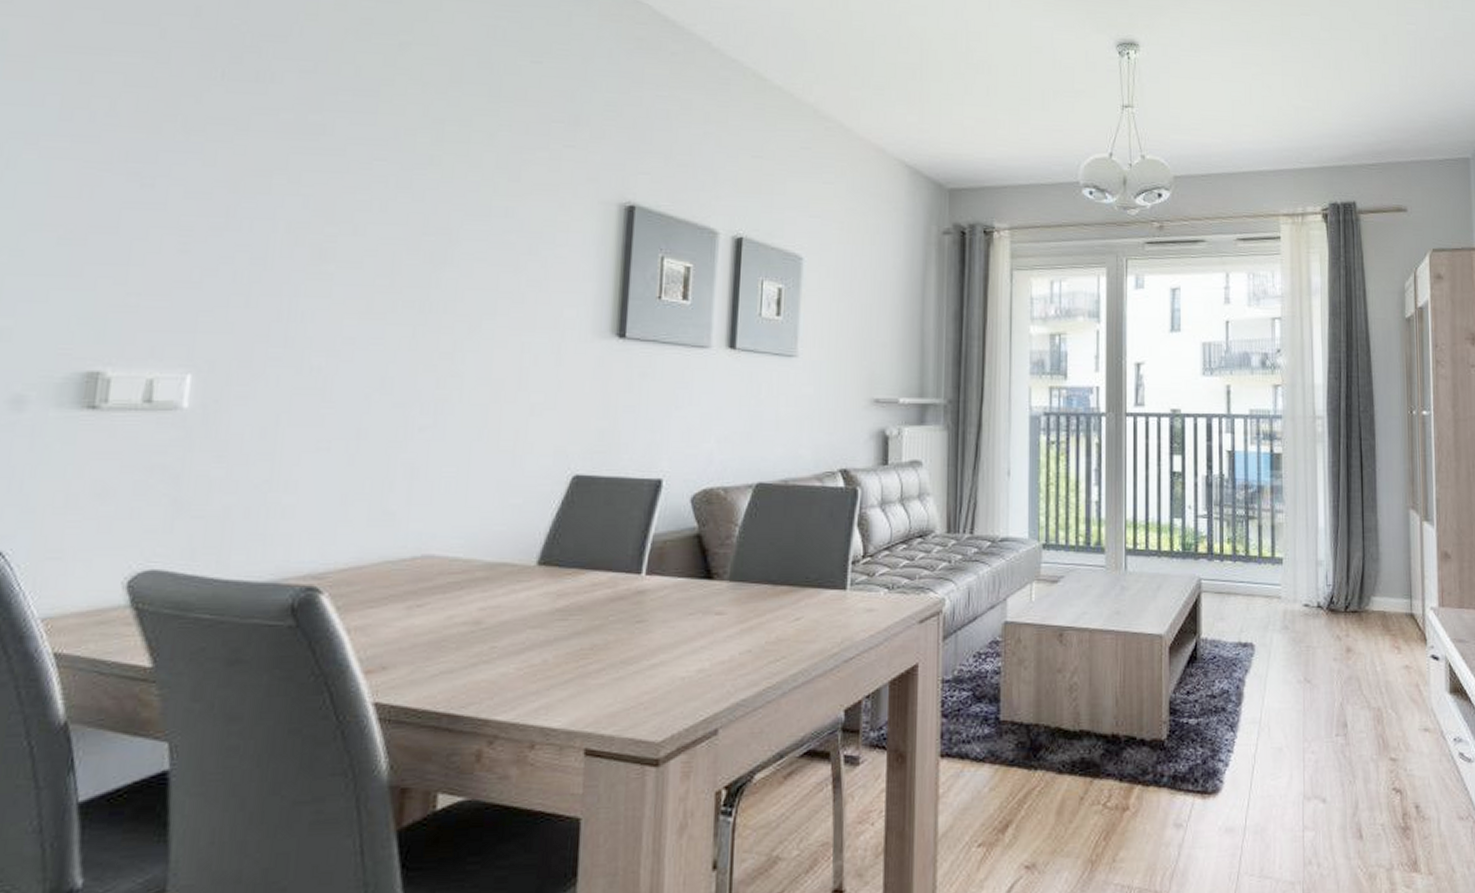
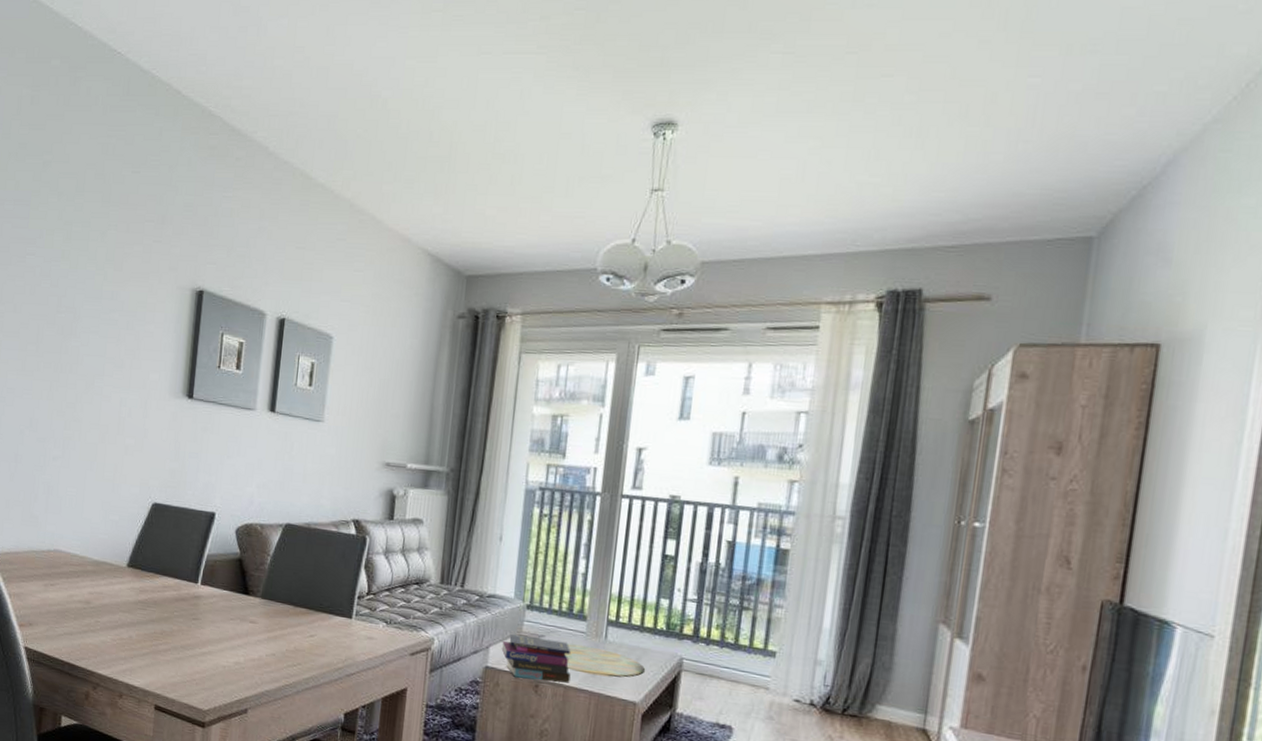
books: none [1020,580,1095,629] -> present [501,634,571,683]
decorative tray: none [1086,581,1166,611] -> present [564,643,645,677]

